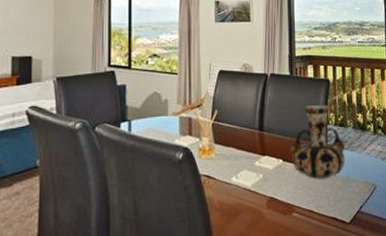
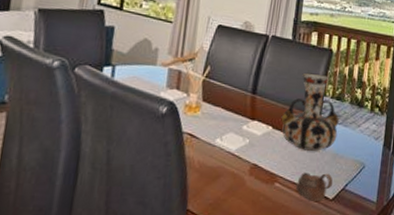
cup: none [313,198,348,227] -> present [296,172,334,201]

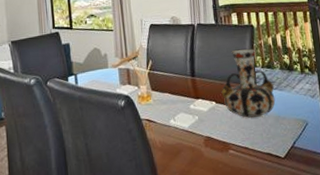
cup: present [296,172,334,201] -> none [248,135,282,162]

